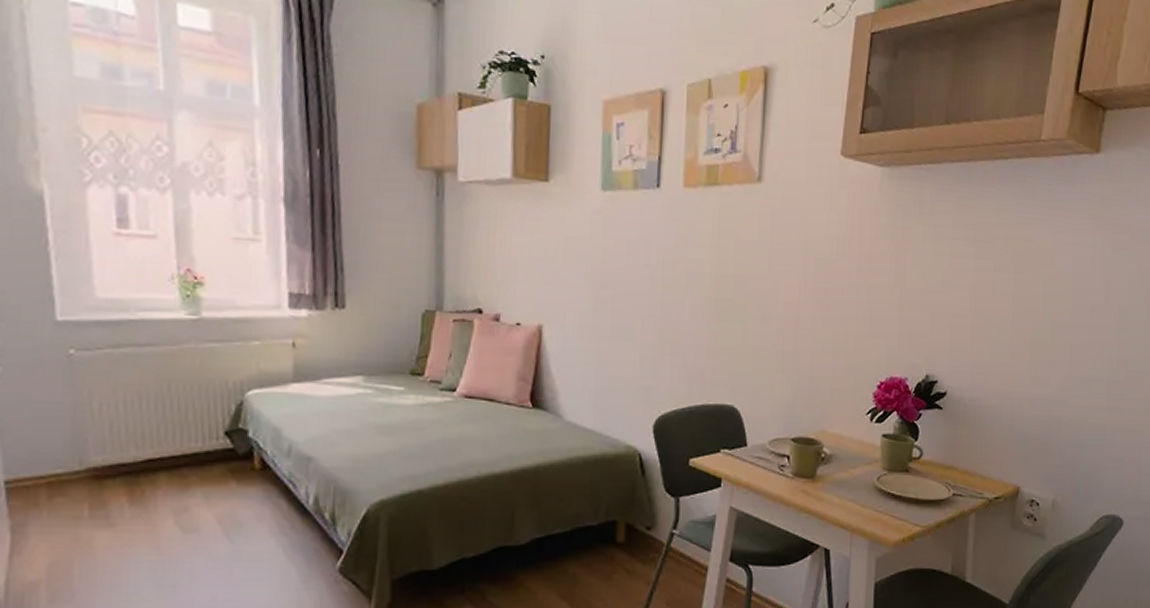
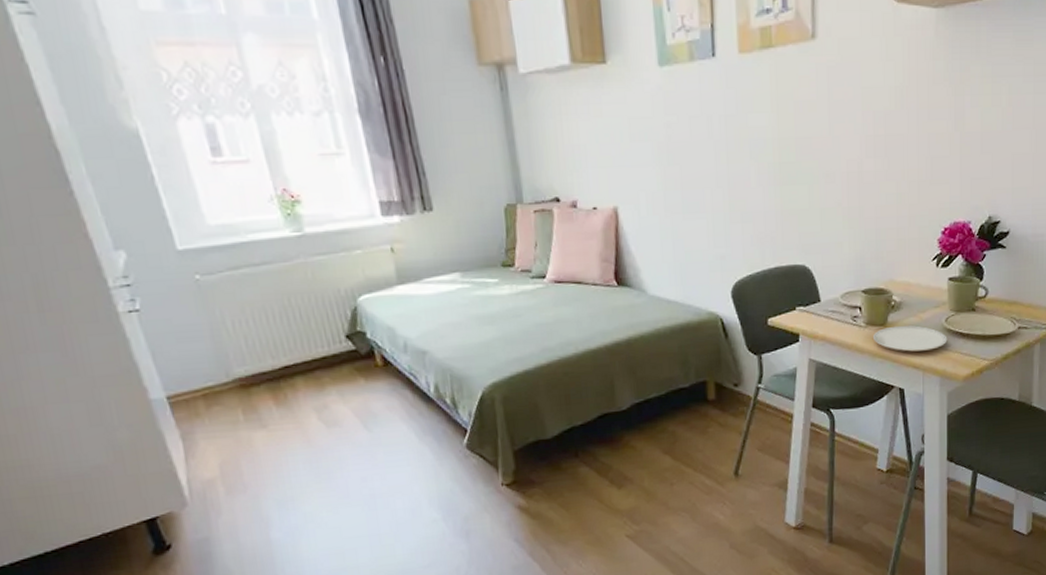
plate: none [800,480,879,510] -> present [873,325,948,352]

